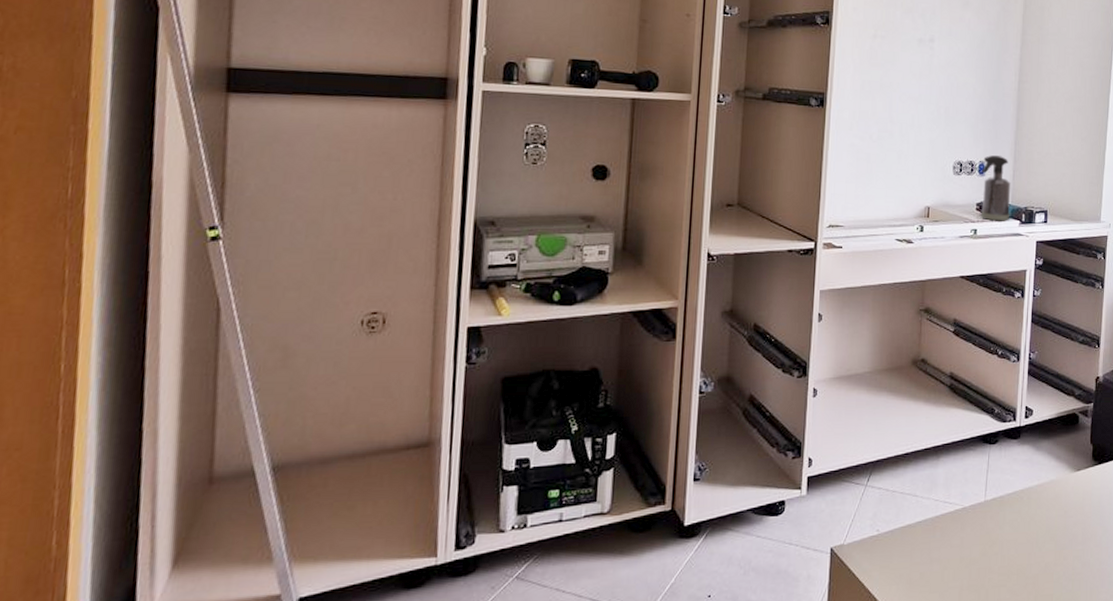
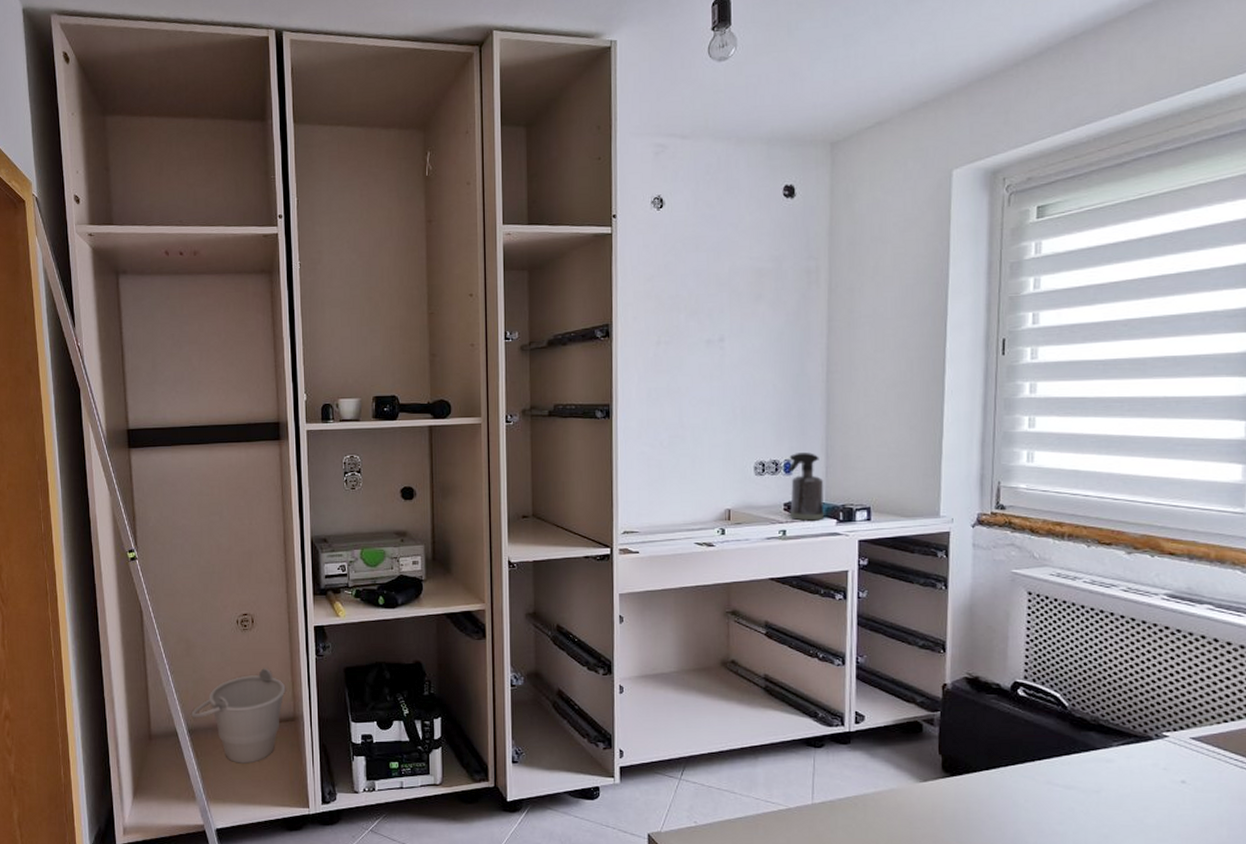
bucket: none [279,381,421,507] -> present [191,668,286,764]

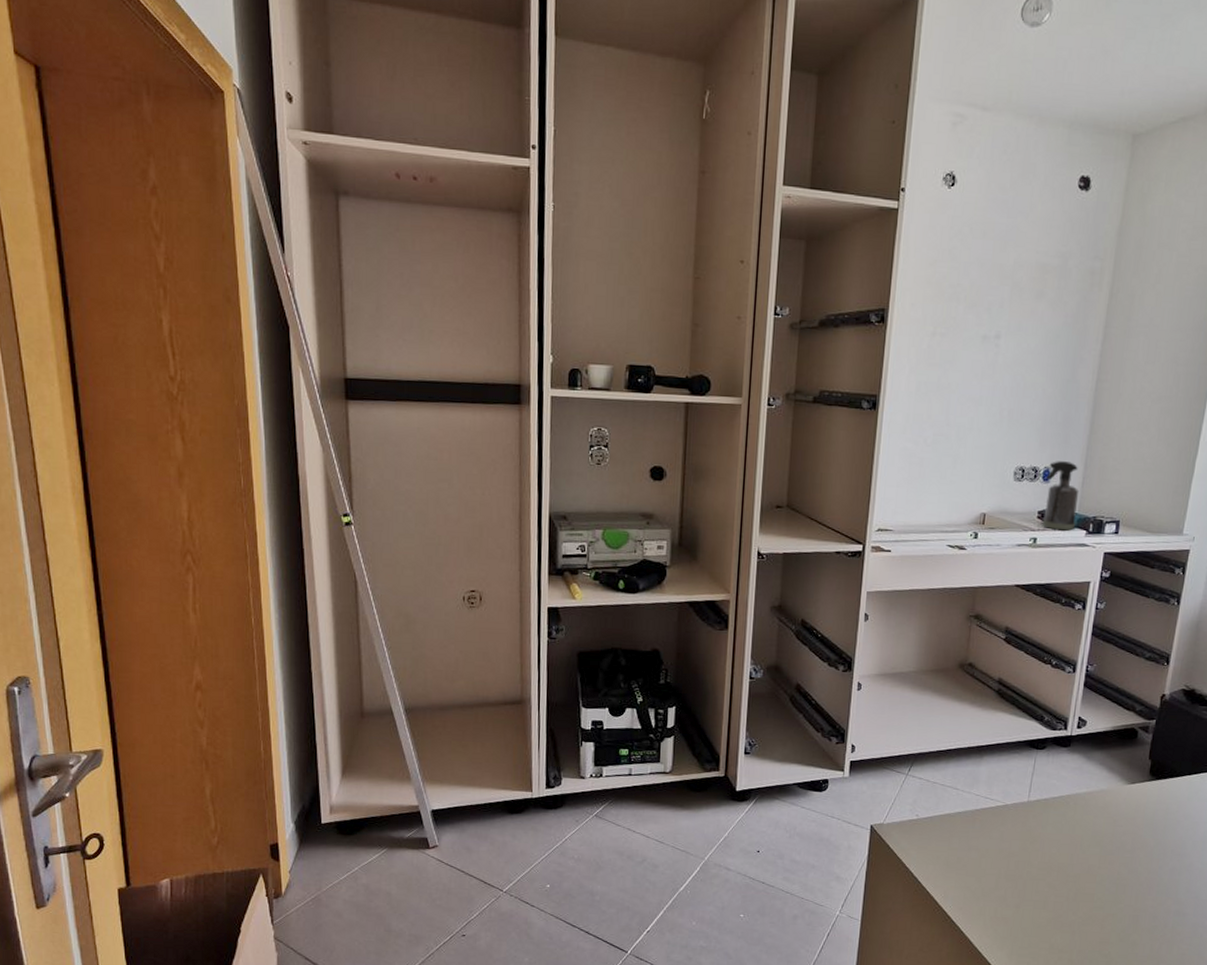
bucket: present [191,668,286,764] -> none [409,648,514,746]

